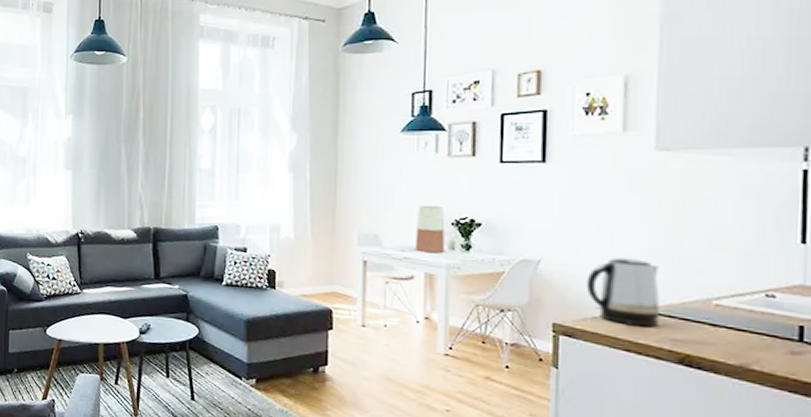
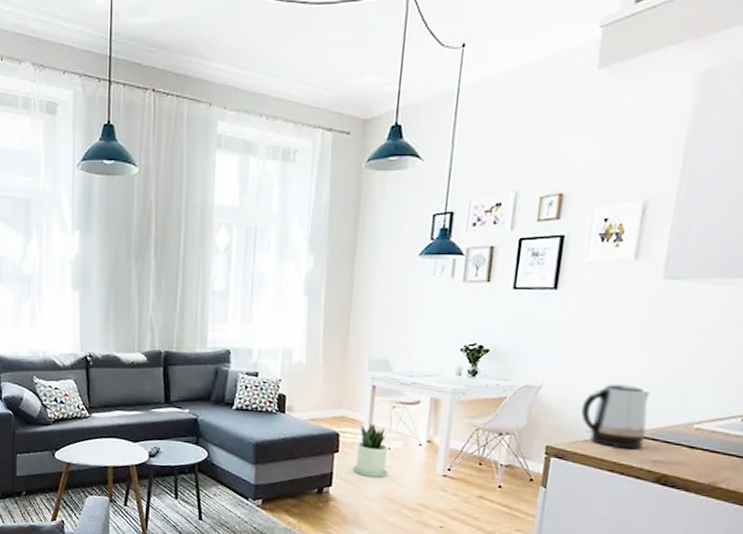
planter: none [348,299,386,356] -> present [352,423,388,478]
vase: present [416,205,445,254] -> none [424,330,455,379]

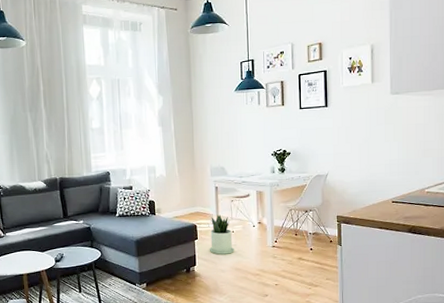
kettle: present [580,383,650,450] -> none [355,167,398,212]

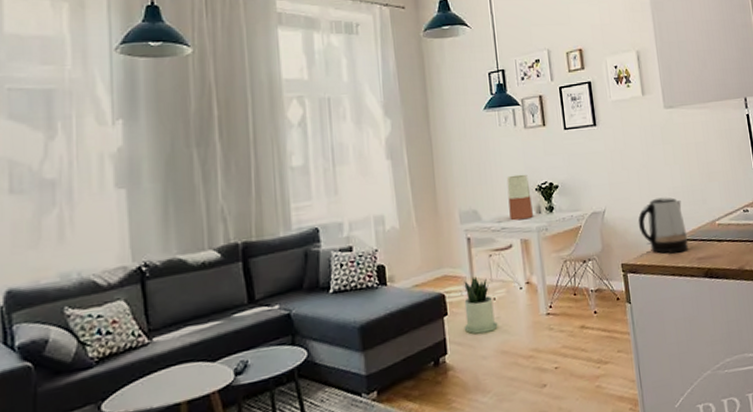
vase: none [249,142,268,177] -> present [506,174,533,221]
kettle: none [355,167,398,212] -> present [638,197,689,254]

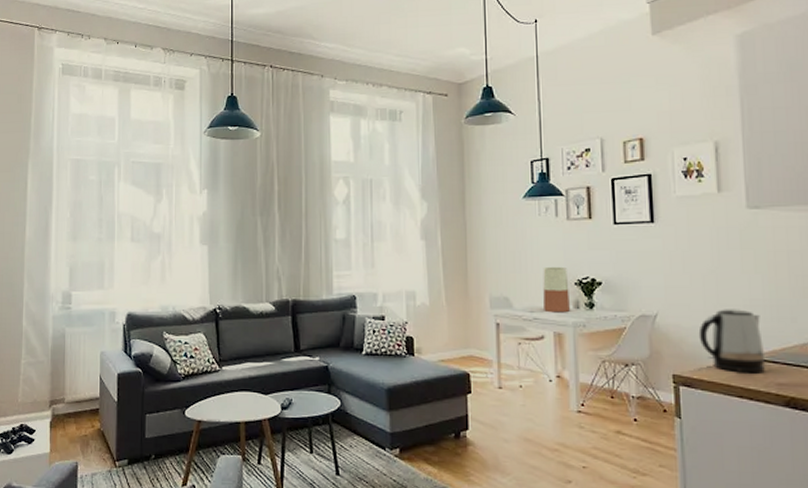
planter: present [464,276,498,334] -> none [487,361,523,417]

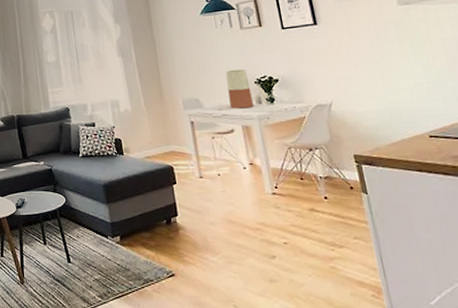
kettle: present [698,309,766,374] -> none [371,92,440,149]

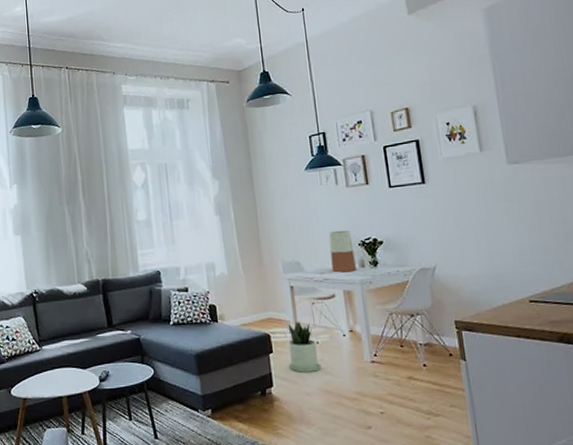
planter: none [190,154,224,203] -> present [288,321,322,372]

